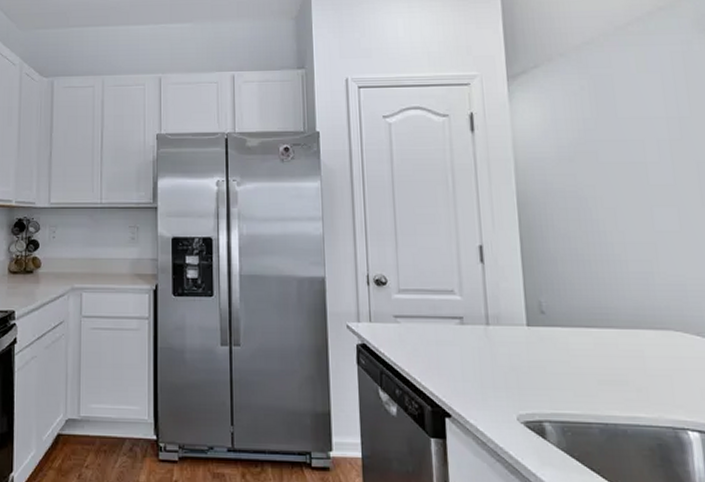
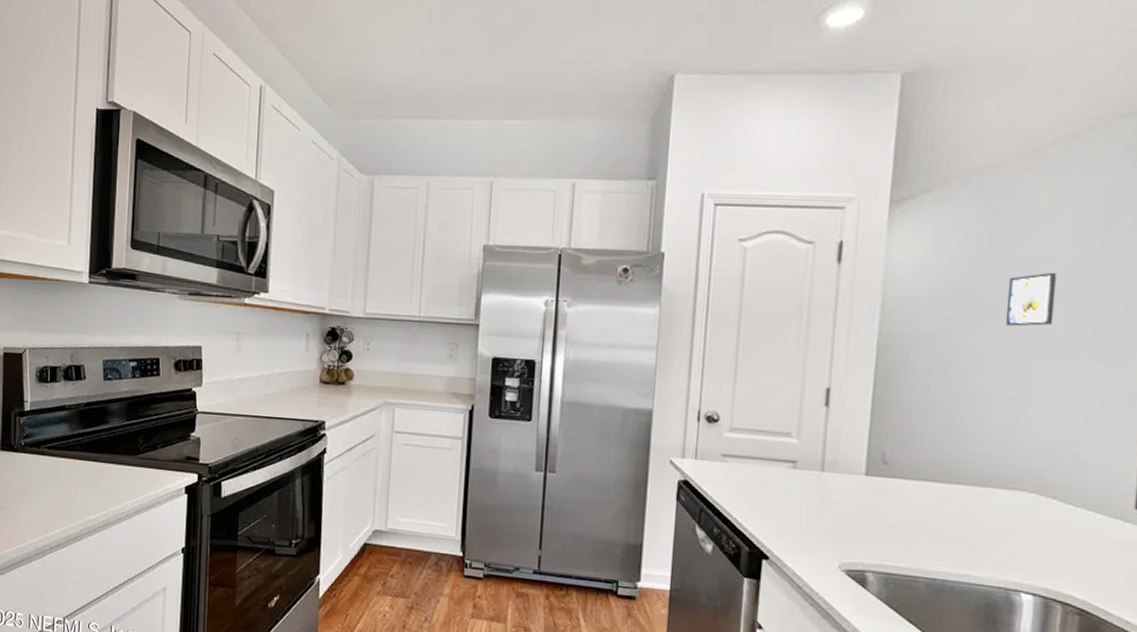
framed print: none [618,129,664,179] -> present [1005,272,1058,327]

